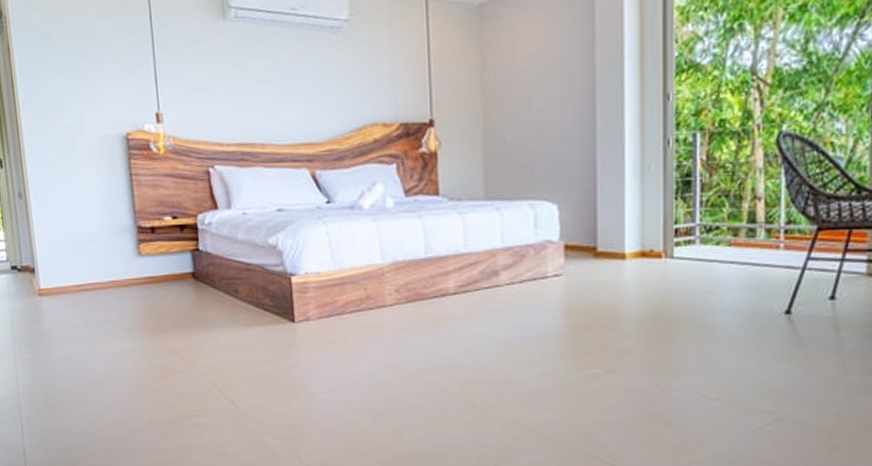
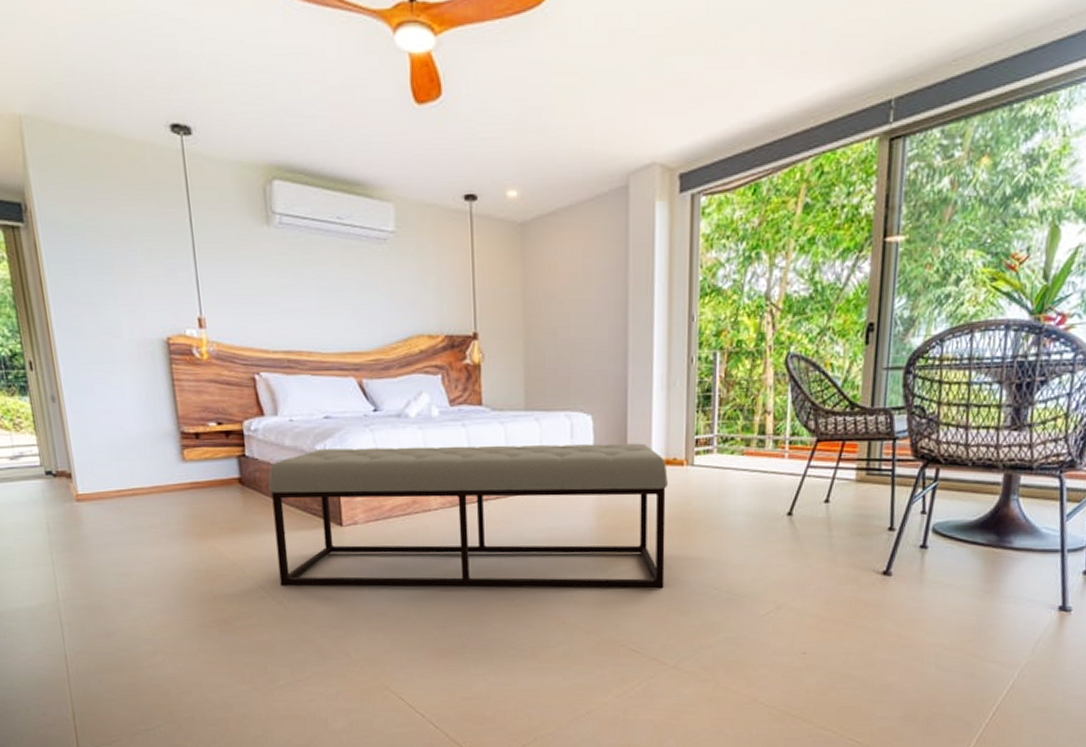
bench: none [221,233,644,395] -> present [268,443,668,589]

